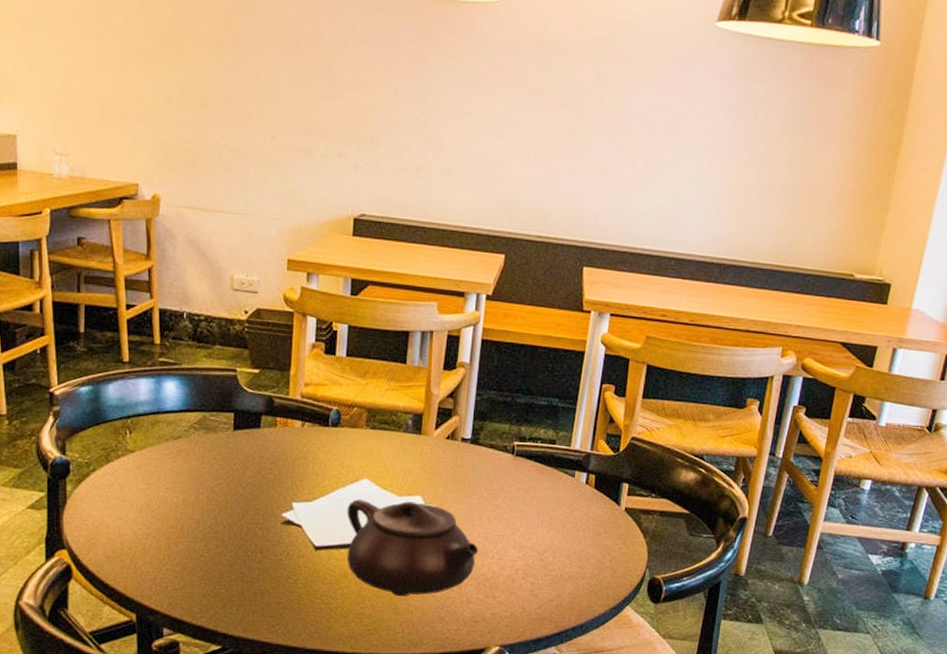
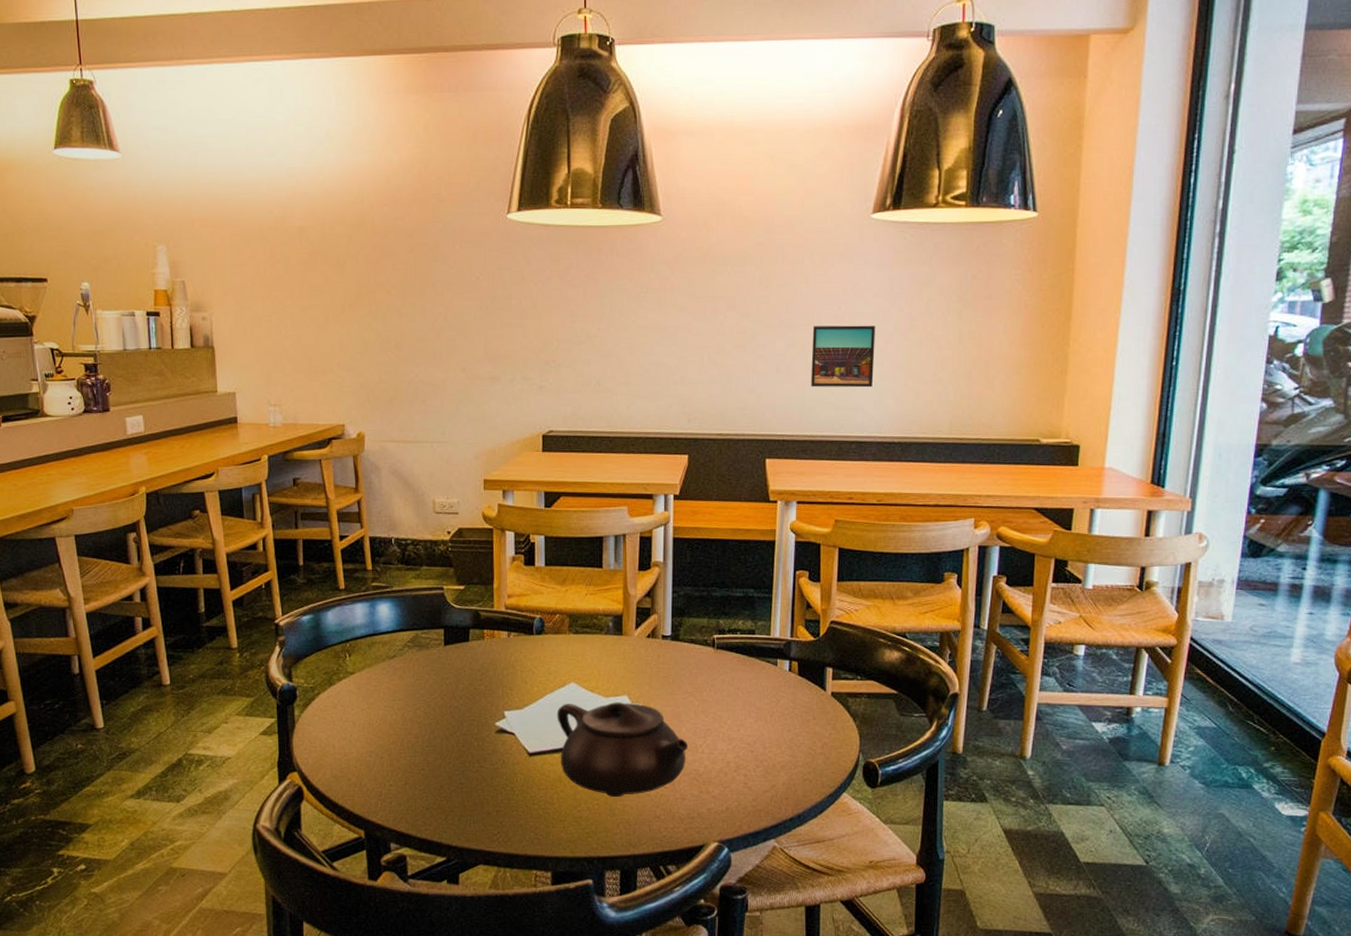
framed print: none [636,133,708,204] -> present [810,325,876,388]

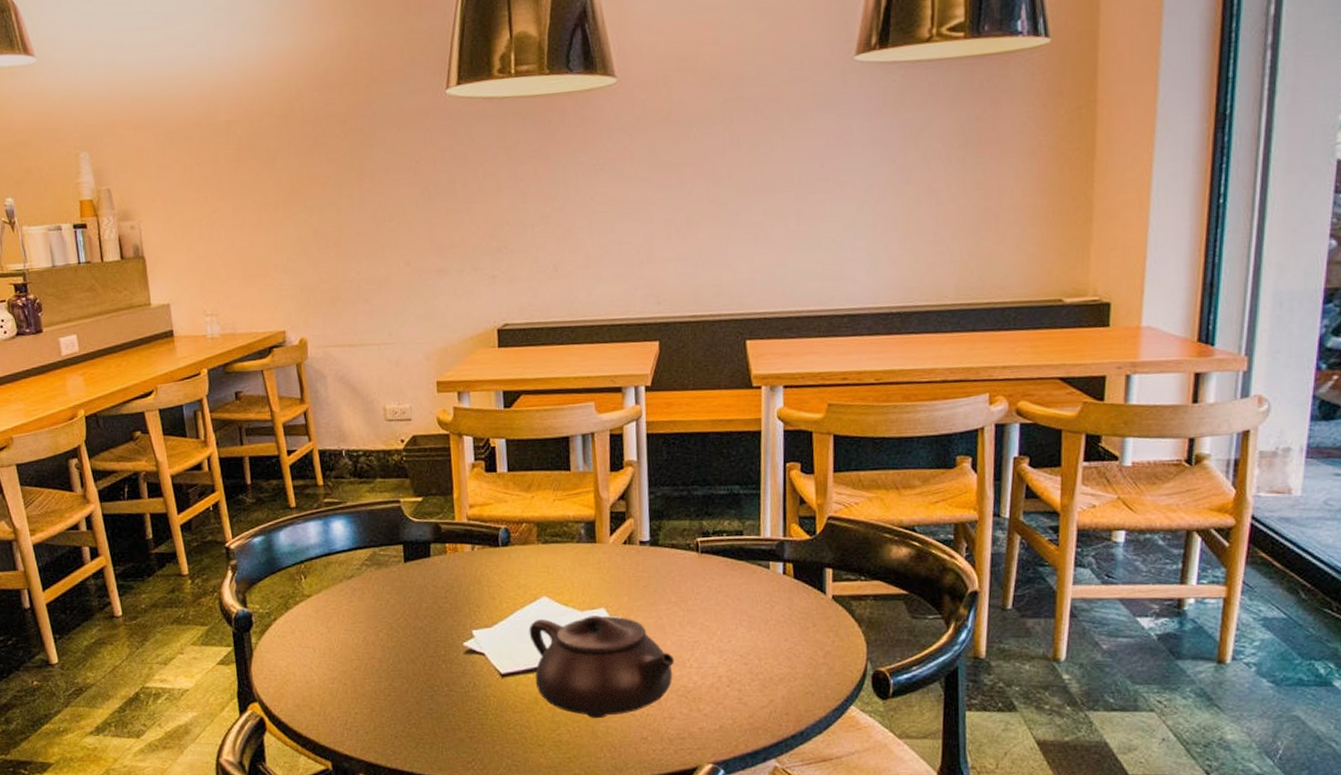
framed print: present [810,325,876,388] -> none [792,182,866,257]

